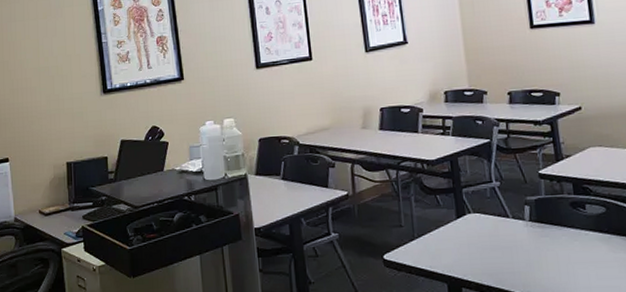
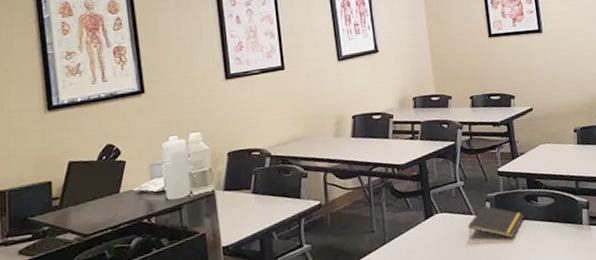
notepad: none [503,209,569,246] -> present [467,206,524,239]

